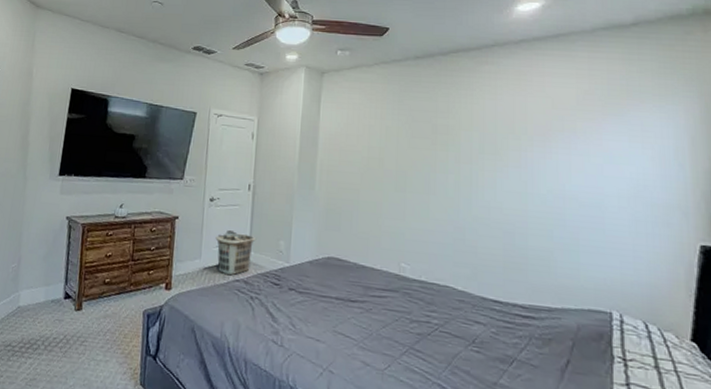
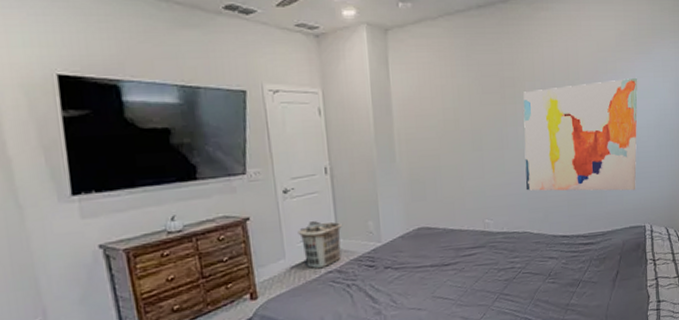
wall art: none [452,139,606,267] -> present [523,77,638,191]

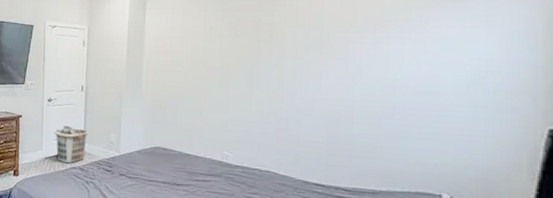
wall art: present [523,77,638,191] -> none [274,27,444,152]

